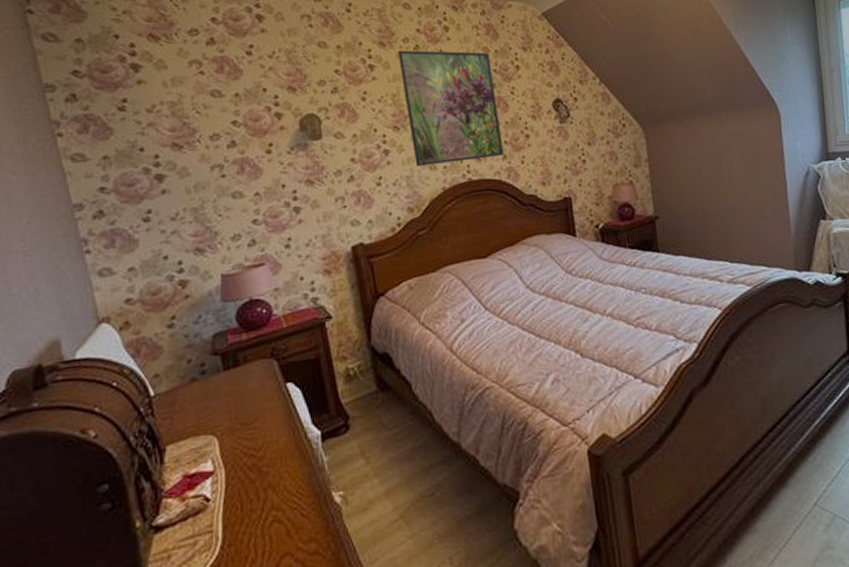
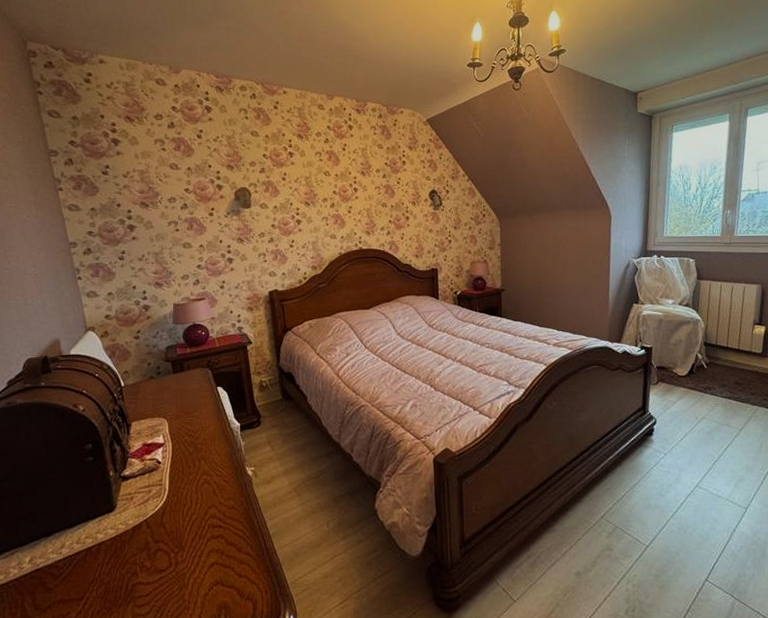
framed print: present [398,50,504,166] -> none [312,142,388,234]

